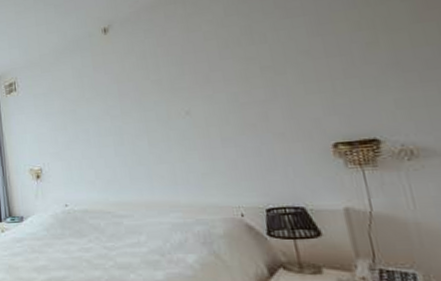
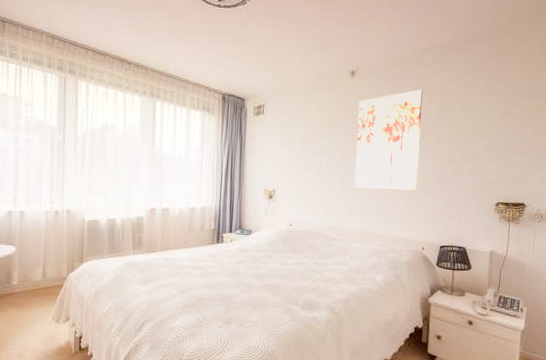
wall art: none [119,30,215,153] -> present [354,89,423,191]

